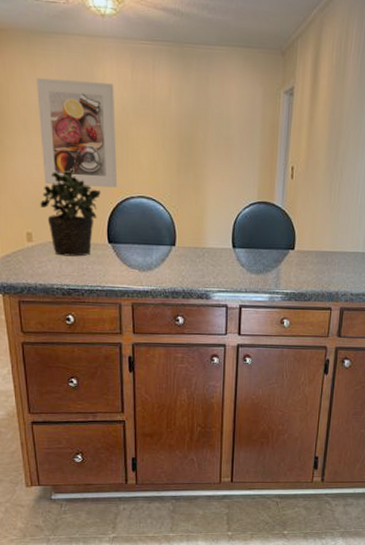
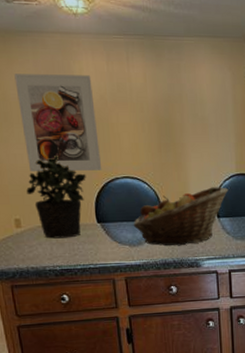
fruit basket: none [144,214,248,275] -> present [133,187,229,246]

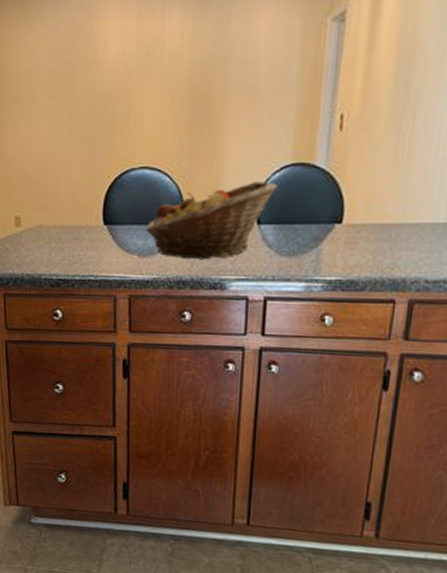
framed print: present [14,74,102,172] -> none [31,38,117,161]
potted plant: present [26,154,86,239] -> none [30,139,97,242]

